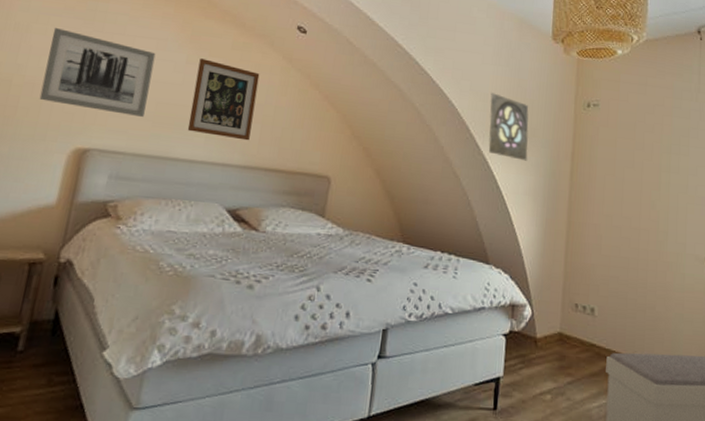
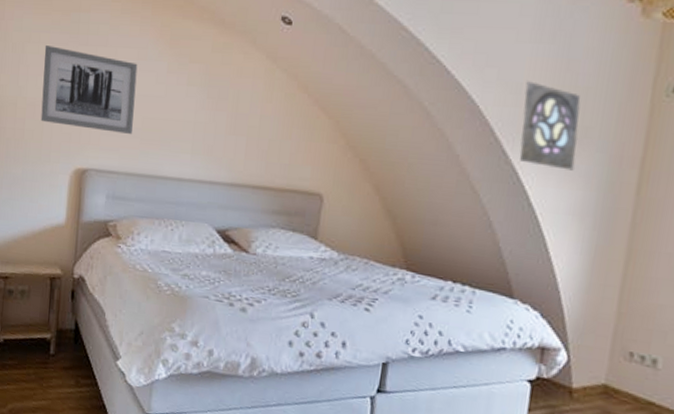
wall art: present [187,58,260,141] -> none [173,66,243,156]

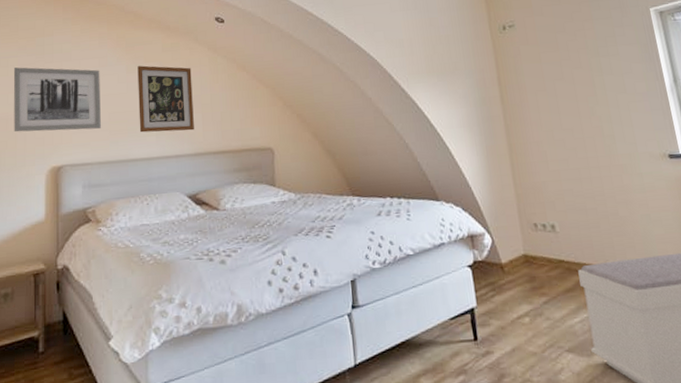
wall art: none [173,66,243,156] -> present [137,65,194,133]
wall ornament: present [519,81,581,171] -> none [405,37,455,95]

